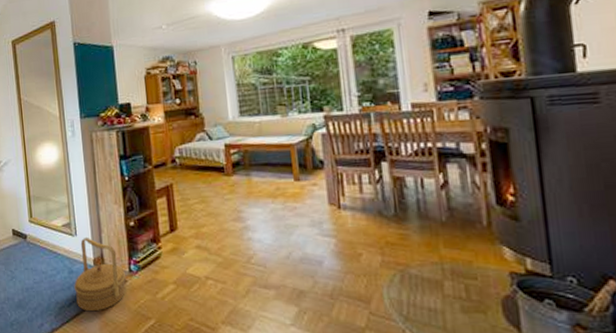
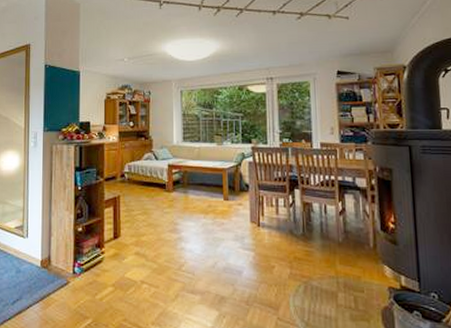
basket: present [74,236,127,312] -> none [20,239,70,310]

